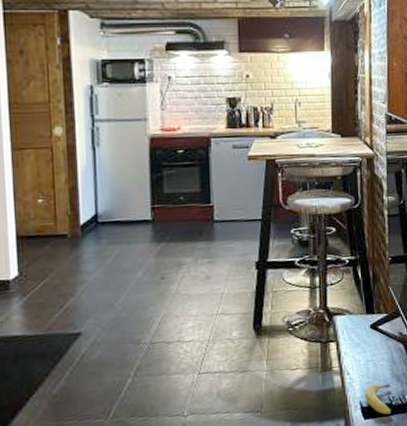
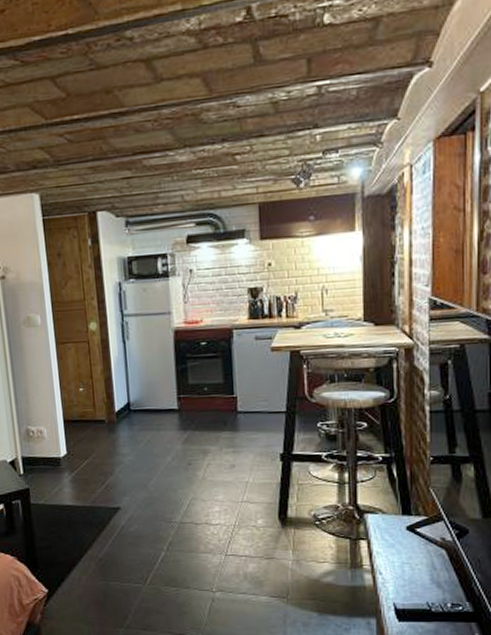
fruit: present [364,383,391,415] -> none [399,587,430,621]

